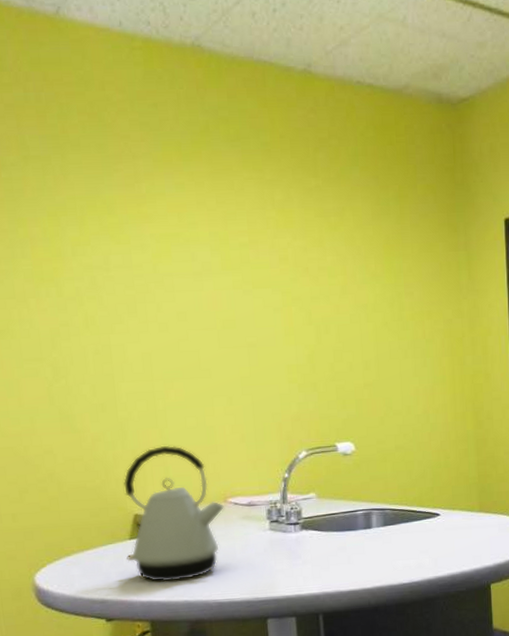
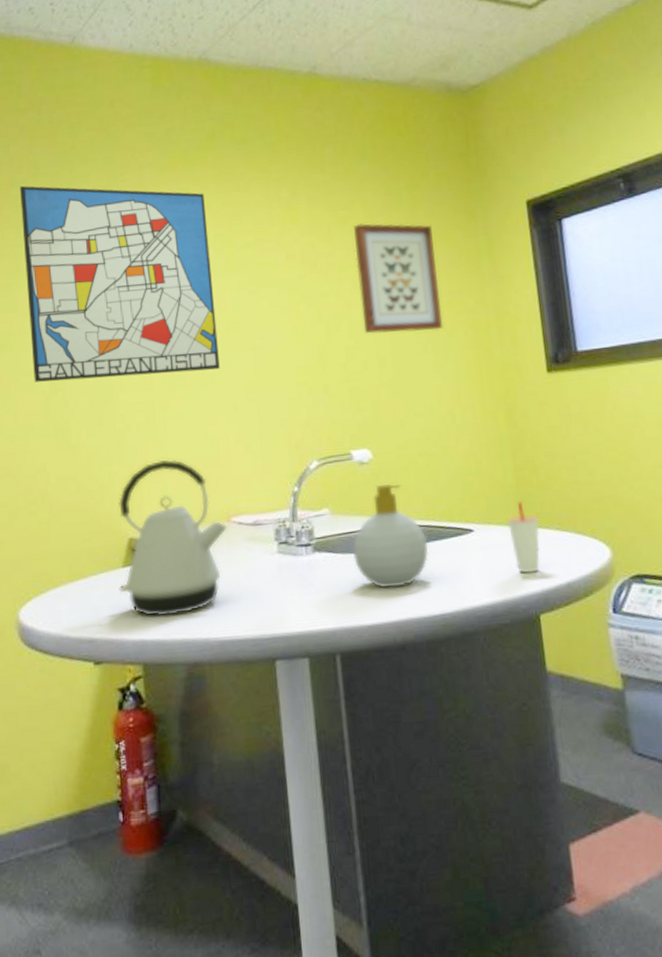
wall art: none [10,168,216,369] -> present [20,185,220,382]
soap bottle: none [335,472,401,561] -> present [352,483,429,589]
wall art: none [344,231,423,338] -> present [354,223,444,334]
cup: none [468,491,495,551] -> present [507,502,540,573]

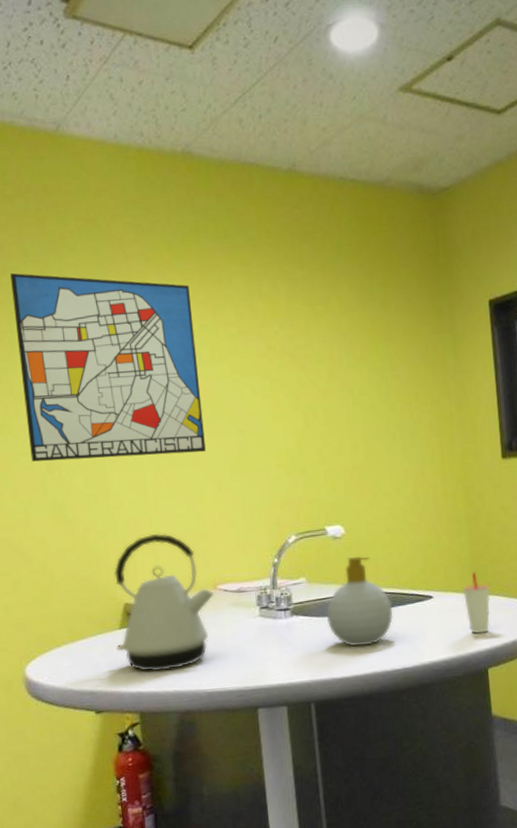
wall art: present [354,223,444,334] -> none [330,318,411,421]

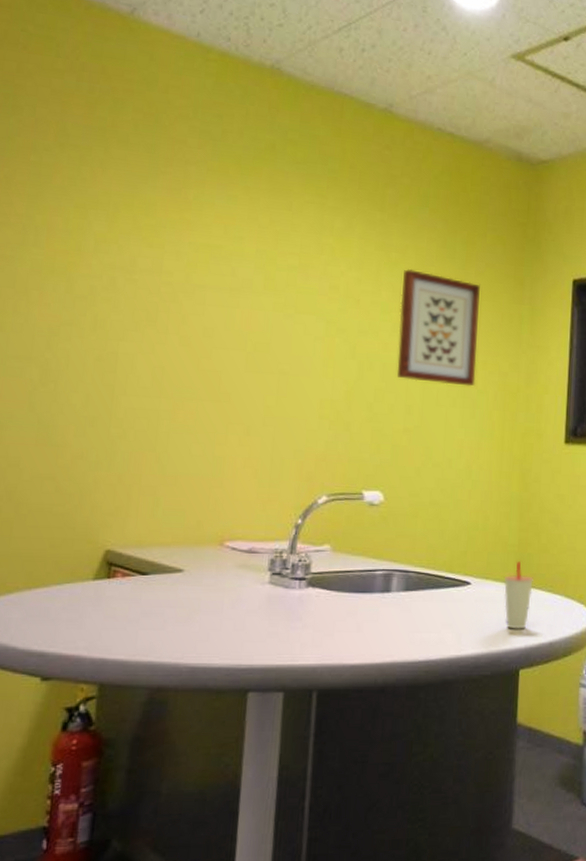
wall art: present [10,272,206,462] -> none [22,152,253,388]
kettle: present [114,533,215,672] -> none [84,472,220,636]
soap bottle: present [326,555,394,647] -> none [347,528,425,630]
wall art: none [330,318,411,421] -> present [396,269,480,387]

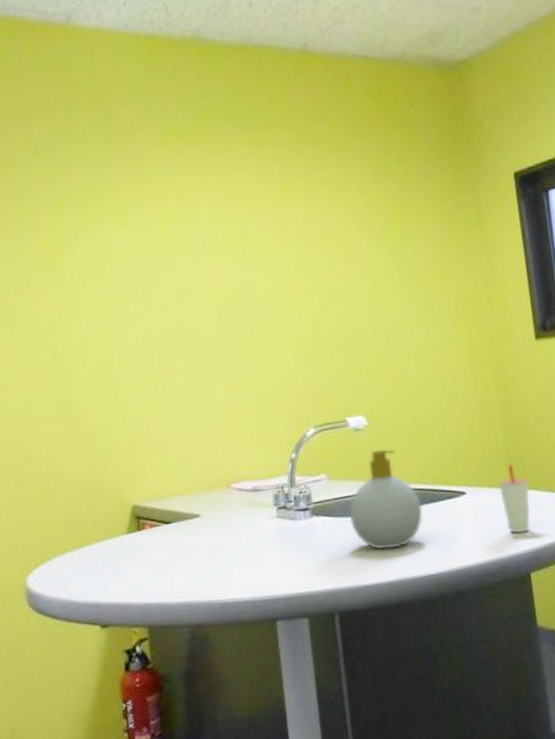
soap bottle: none [347,528,425,630] -> present [349,448,423,550]
wall art: present [396,269,480,387] -> none [346,196,435,304]

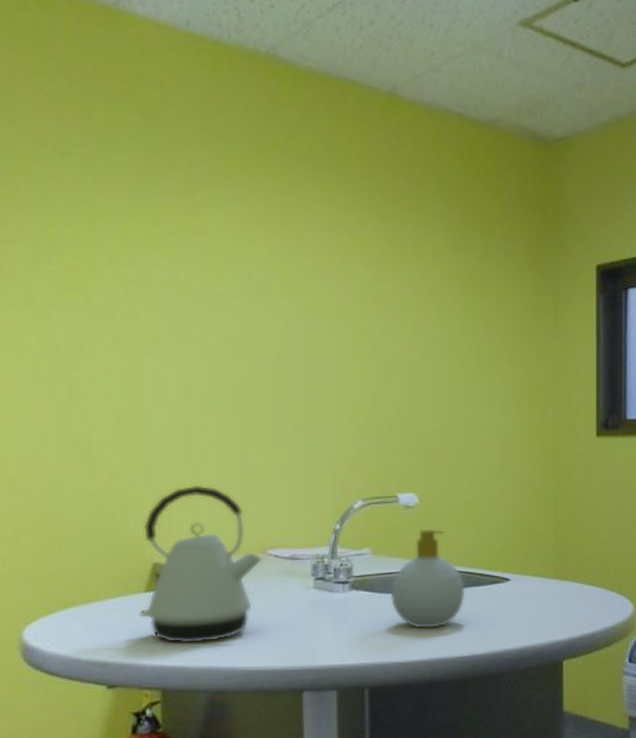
kettle: none [122,428,229,581] -> present [139,485,263,644]
cup: present [498,465,530,533] -> none [542,556,572,622]

